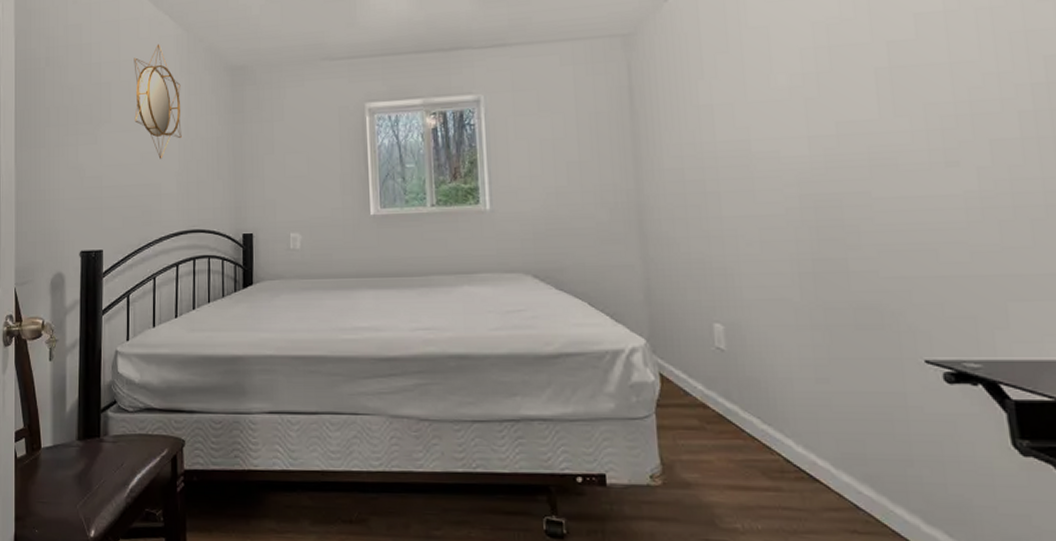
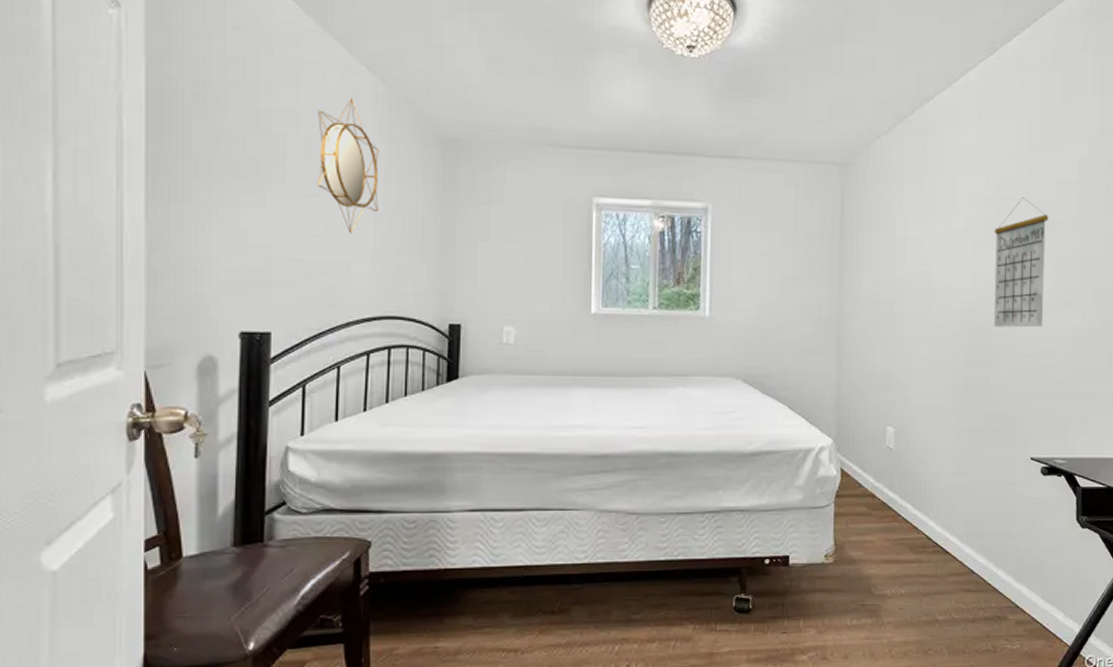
calendar: none [829,41,919,198] -> present [994,197,1049,328]

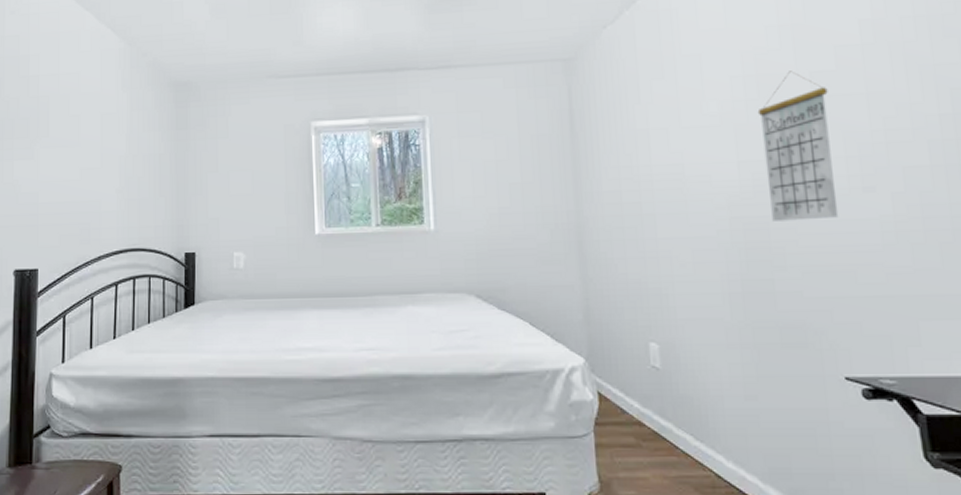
home mirror: present [317,98,379,233] -> none [74,57,123,175]

